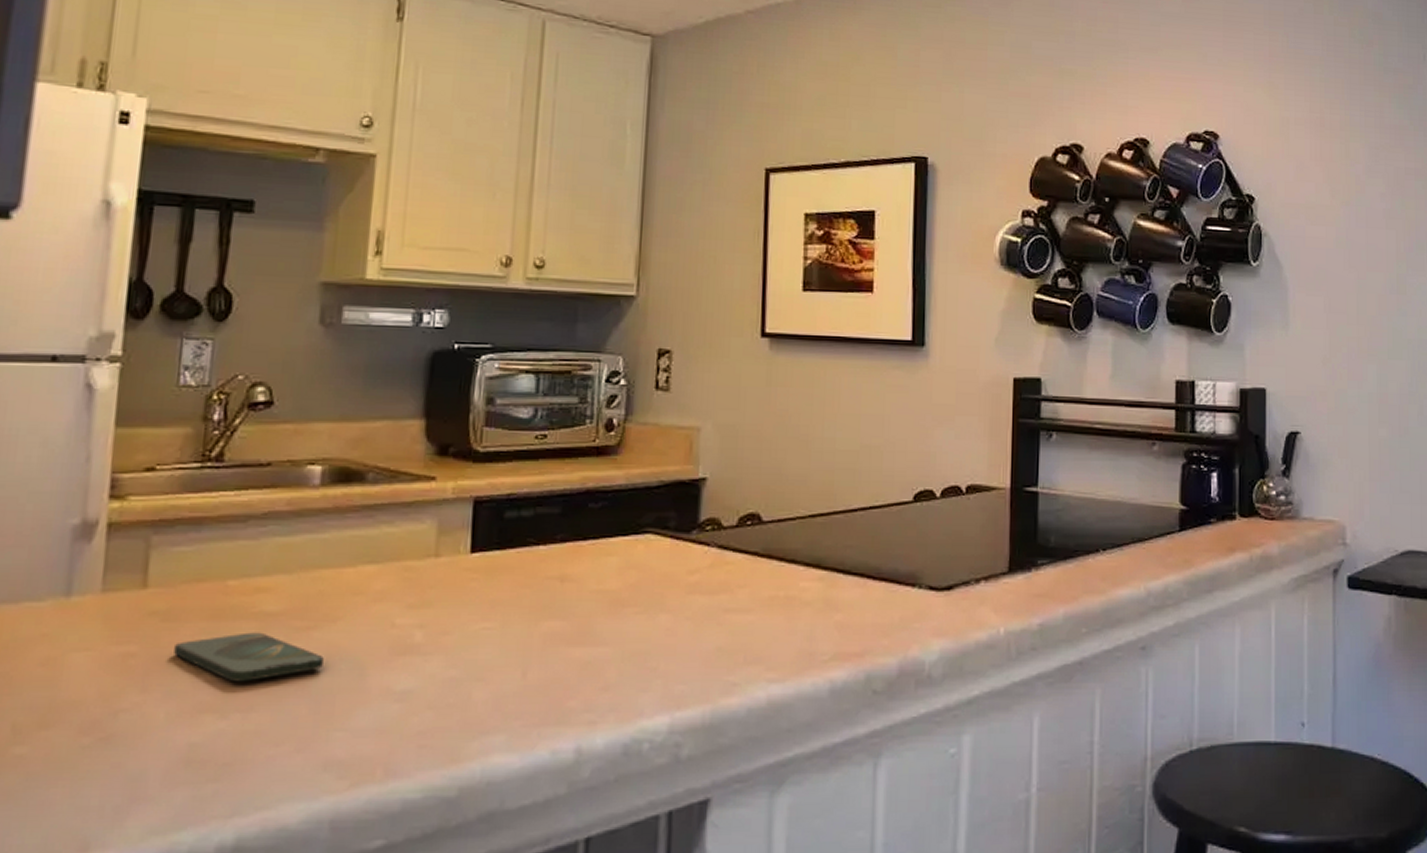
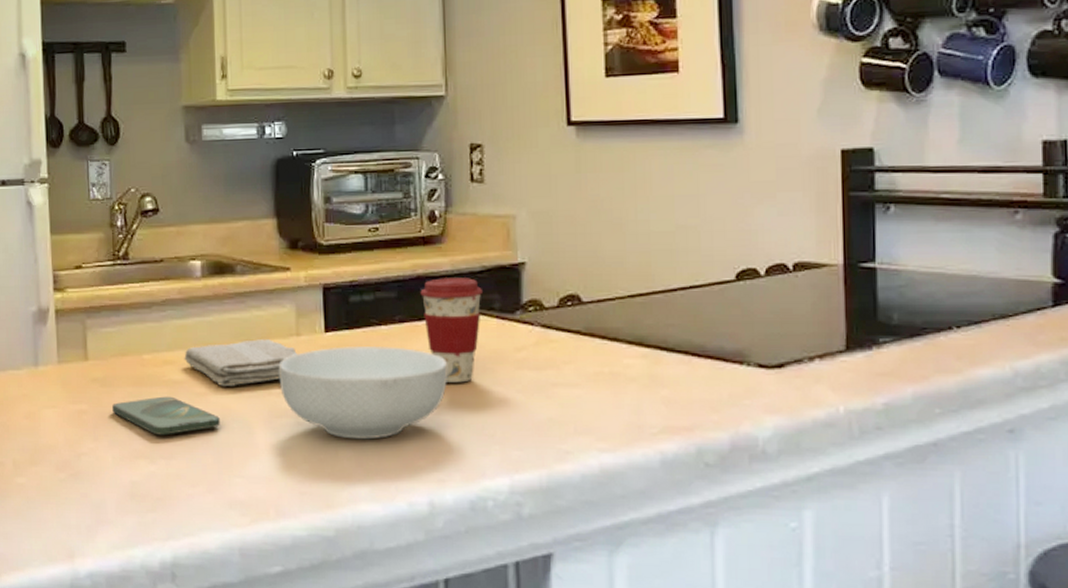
washcloth: none [284,561,435,620] -> present [184,339,298,387]
cereal bowl: none [407,568,611,679] -> present [278,345,447,440]
coffee cup: none [588,493,659,610] -> present [420,278,484,383]

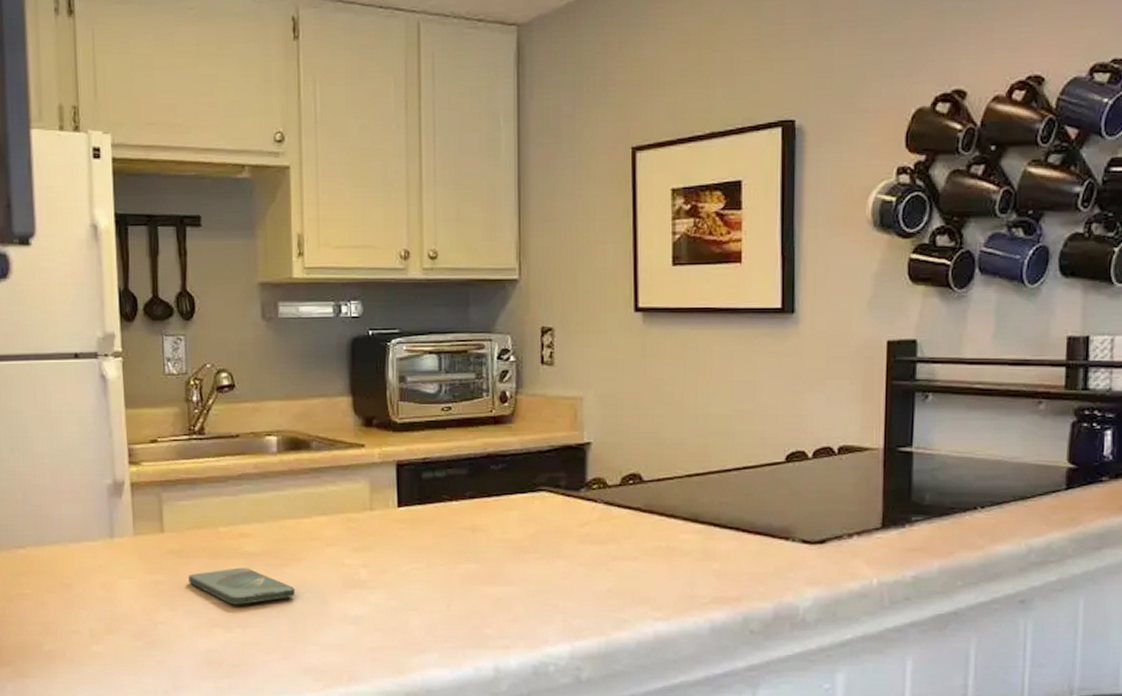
washcloth: present [184,339,298,387] -> none [260,513,372,559]
cereal bowl: present [278,345,447,440] -> none [352,520,514,609]
coffee cup: present [420,278,484,383] -> none [490,456,551,556]

